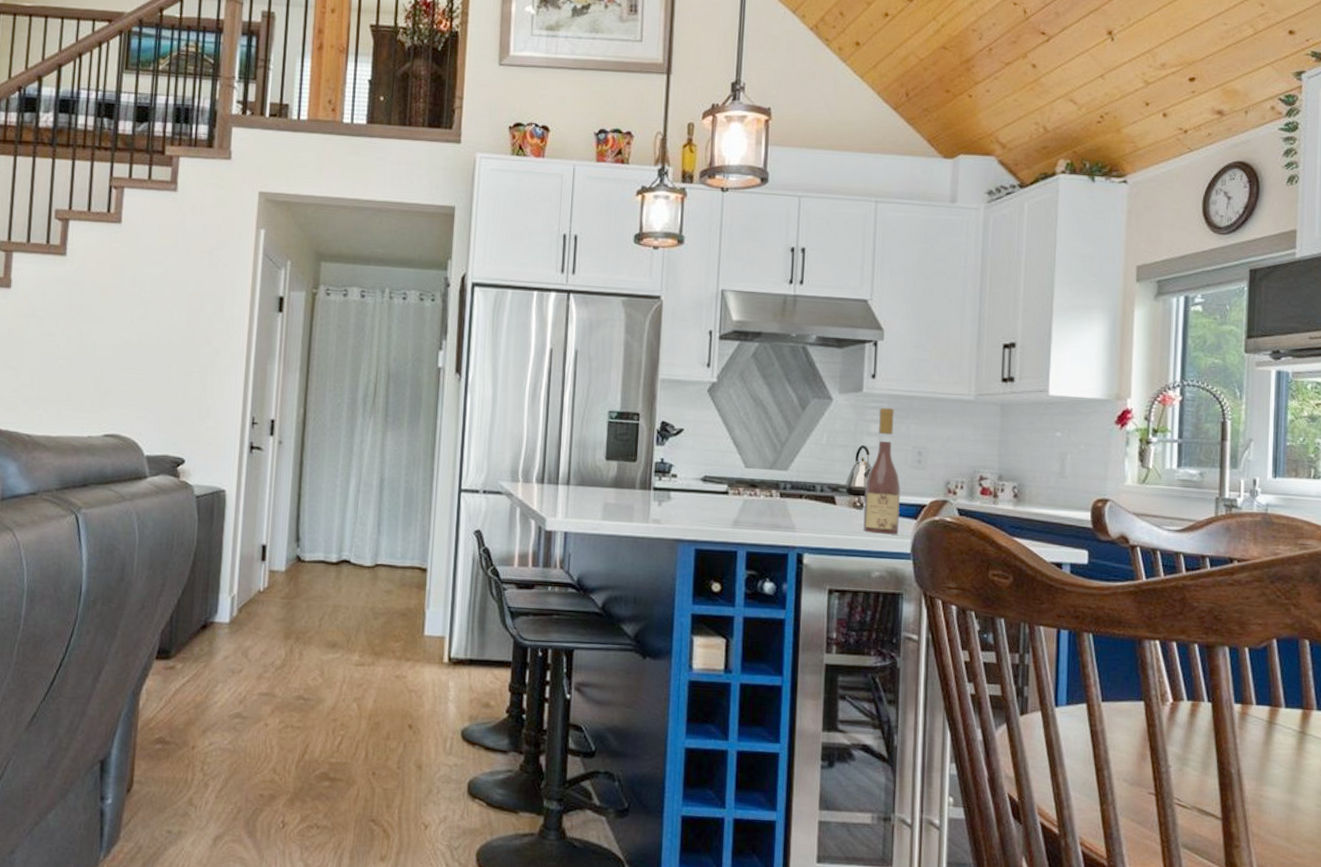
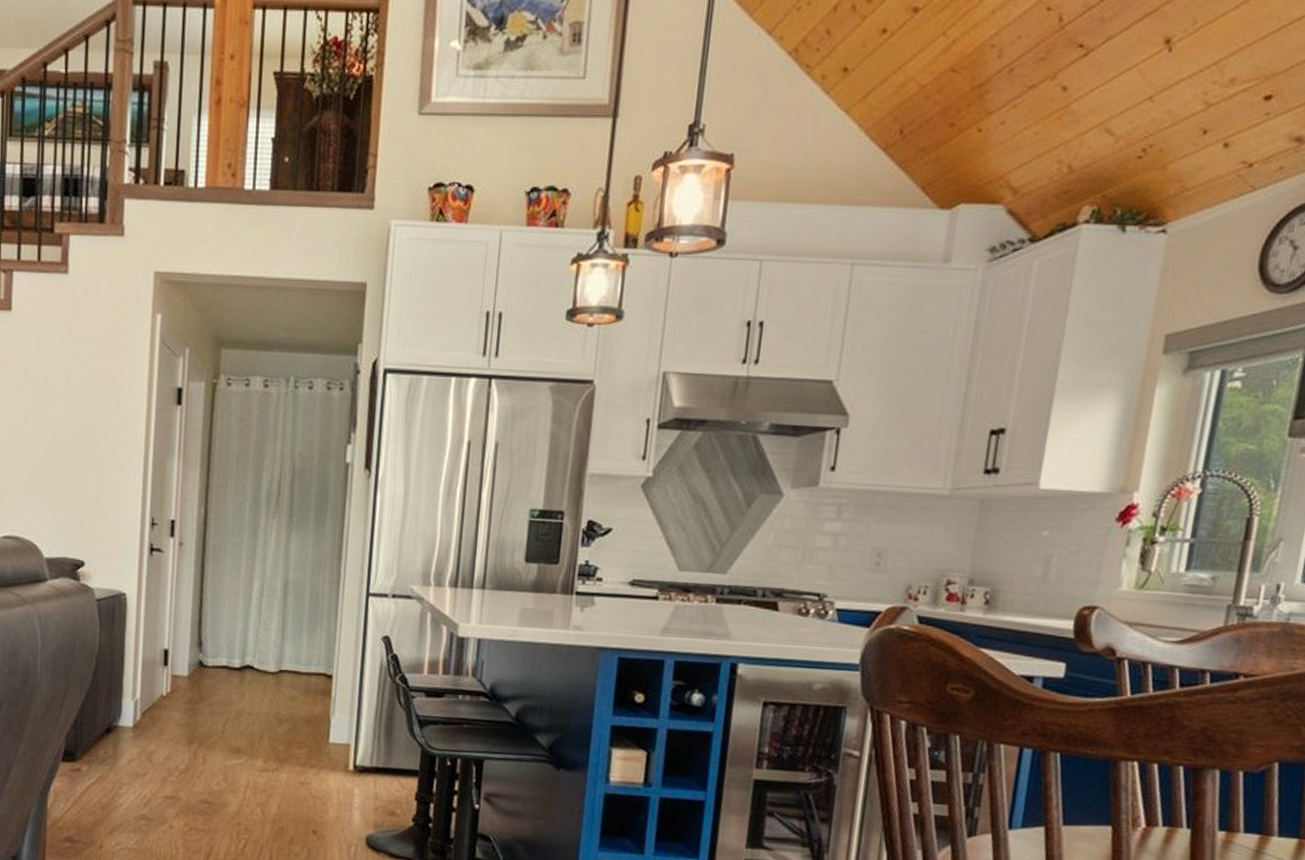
kettle: present [844,445,873,496] -> none [789,545,824,602]
wine bottle: present [863,407,901,535] -> none [807,503,854,644]

